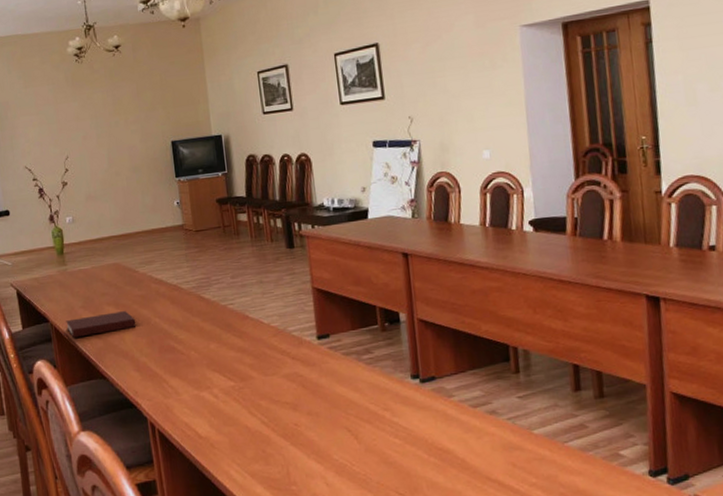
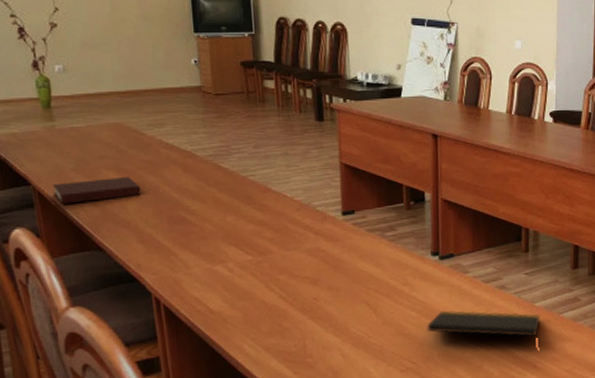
notepad: none [412,437,541,470] -> present [427,310,540,338]

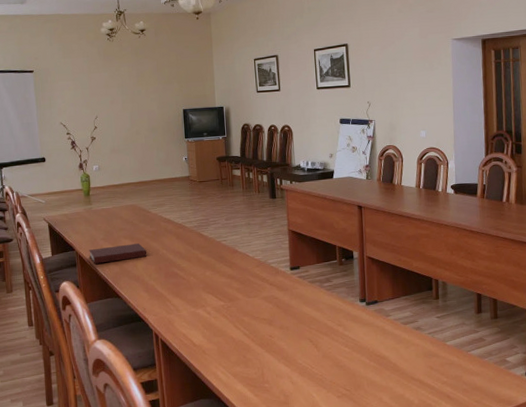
notepad: present [427,310,540,338] -> none [358,347,452,372]

